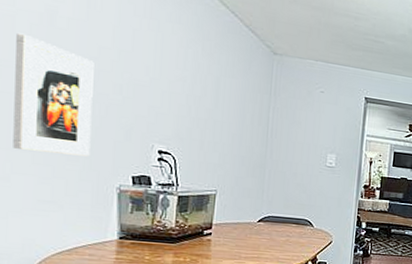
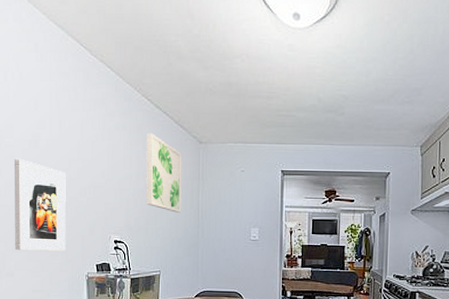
wall art: none [202,32,252,128] -> present [145,133,182,213]

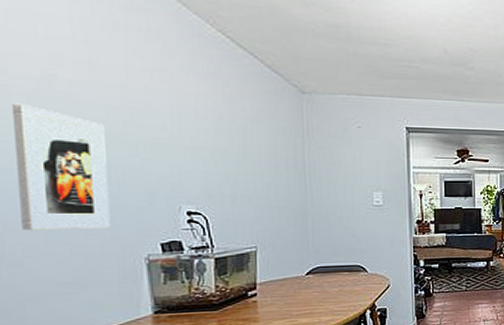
wall art: present [145,133,182,213] -> none [226,77,282,176]

